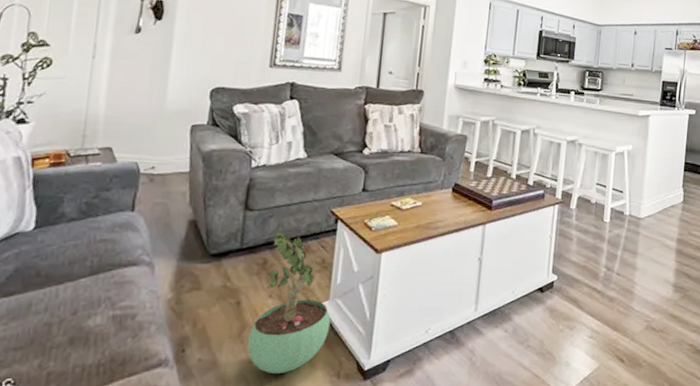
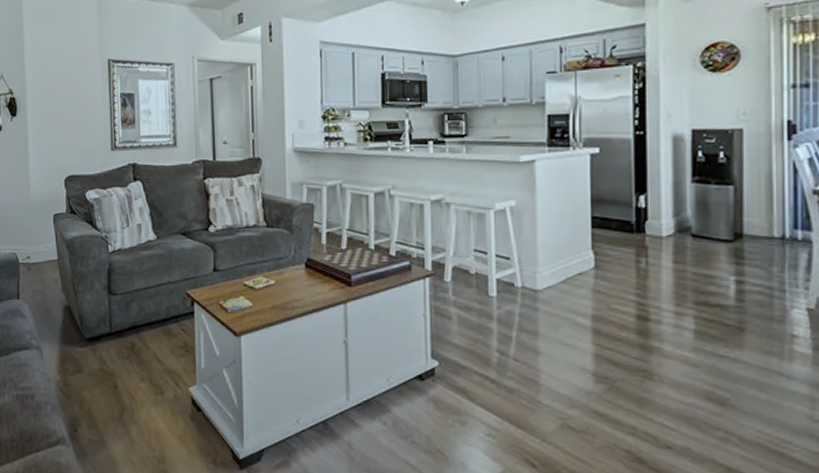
potted plant: present [247,231,331,373] -> none [129,315,201,457]

